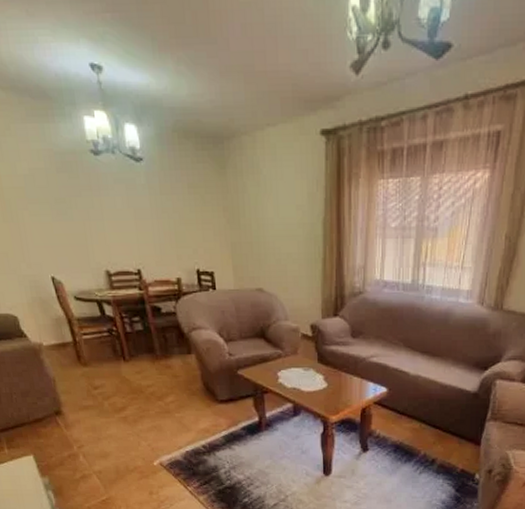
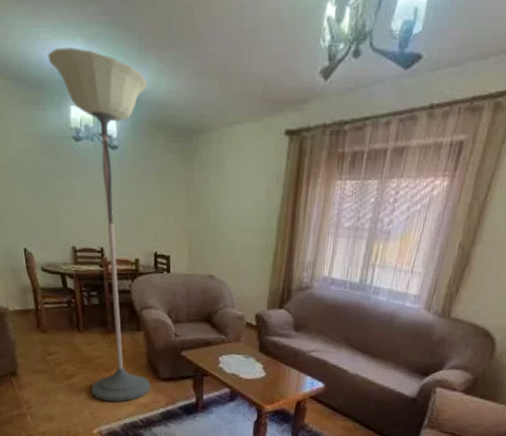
floor lamp: none [50,51,210,431] -> present [48,47,151,402]

